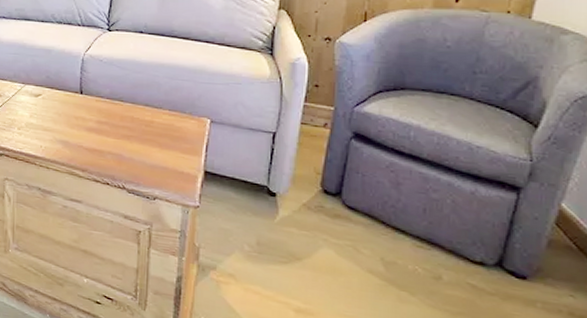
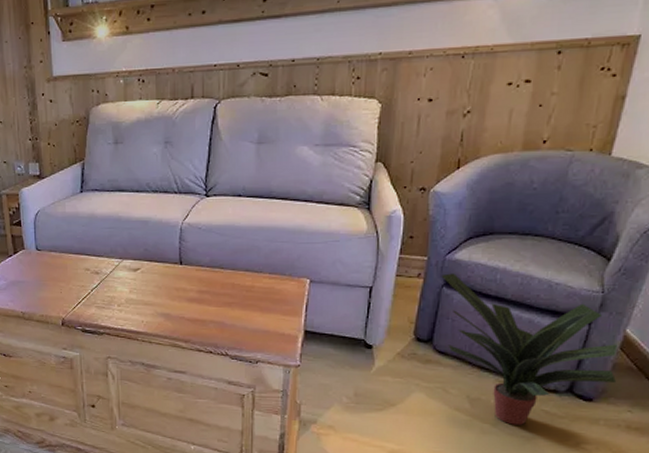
potted plant: none [349,126,554,298] -> present [441,273,617,425]

